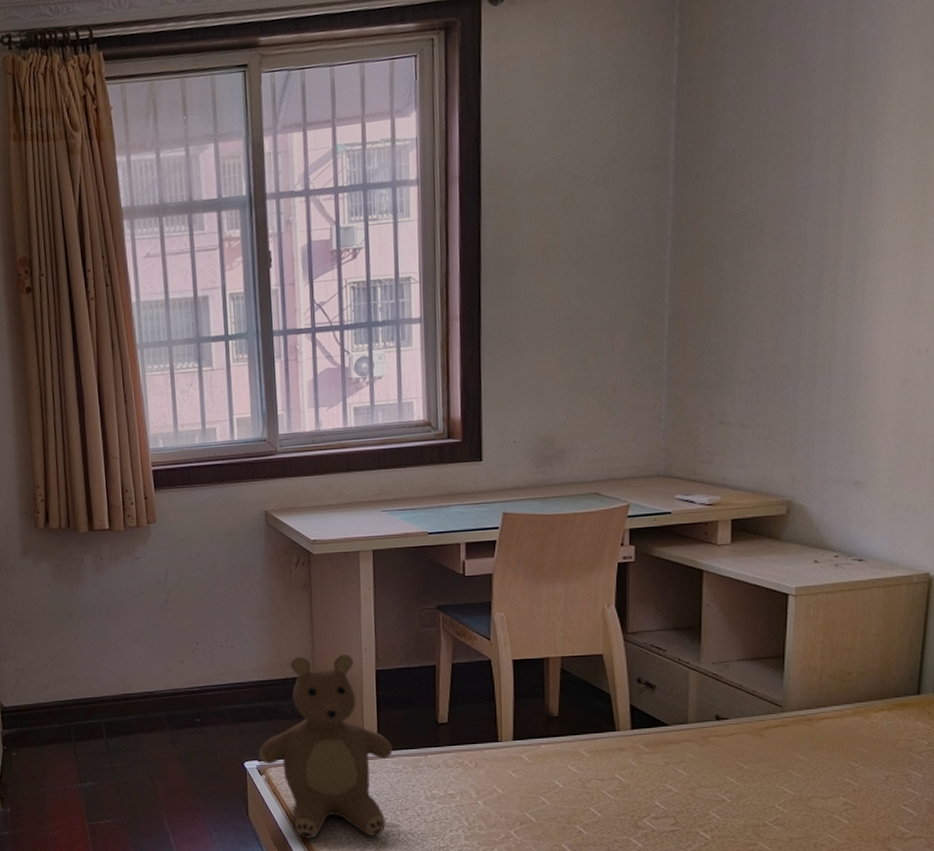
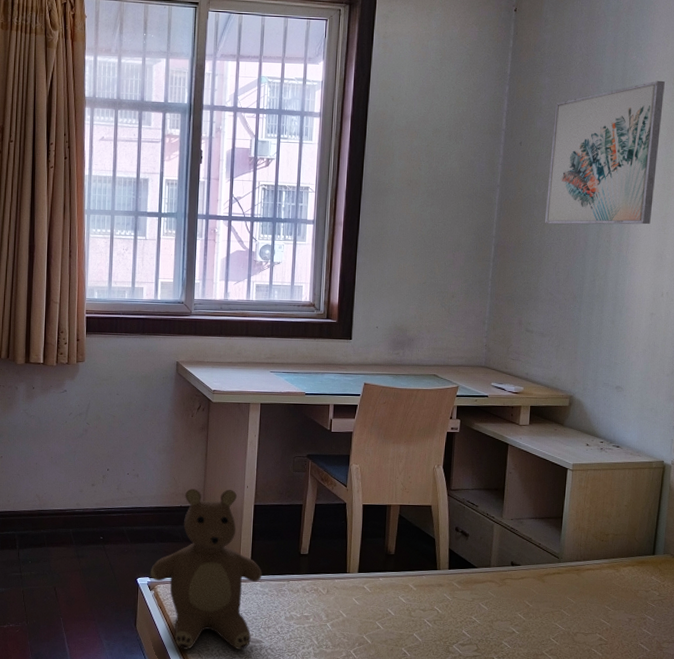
wall art: none [739,53,912,279] -> present [545,80,665,225]

